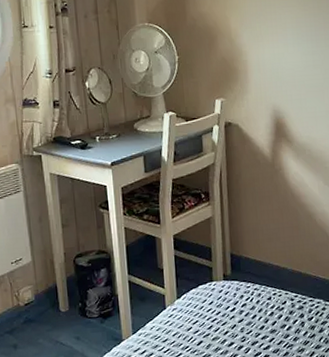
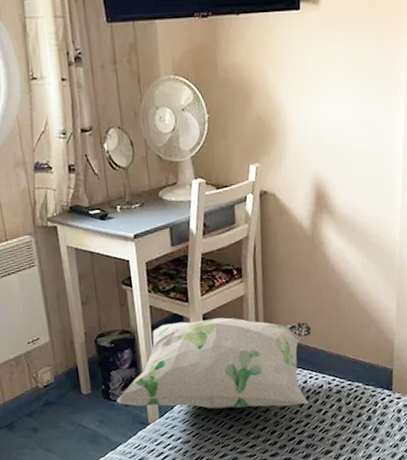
decorative pillow: none [93,238,275,325] -> present [117,317,312,409]

